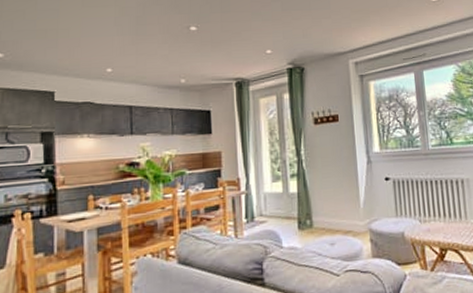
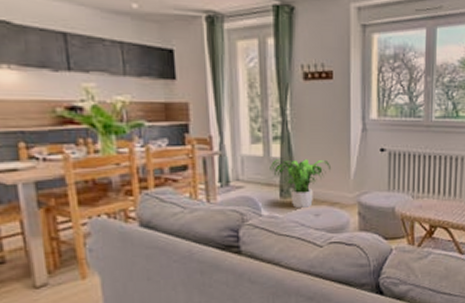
potted plant: none [288,191,342,239] -> present [270,159,330,209]

